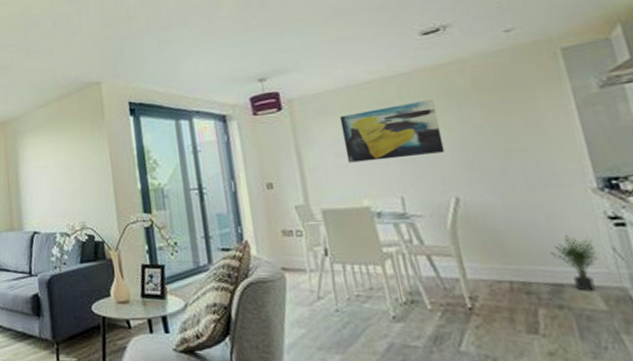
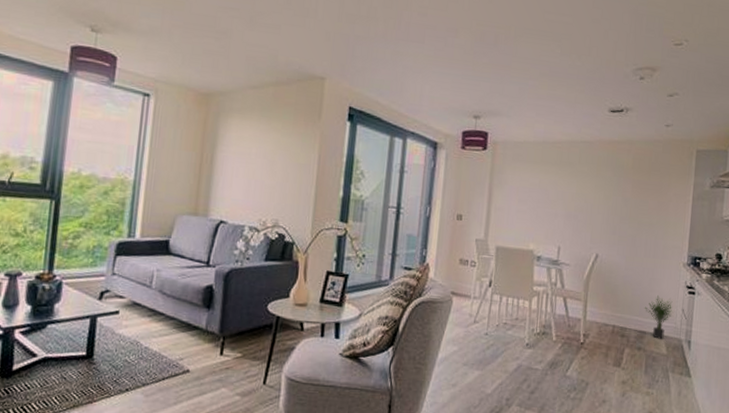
wall art: present [339,100,445,163] -> none [527,166,603,216]

